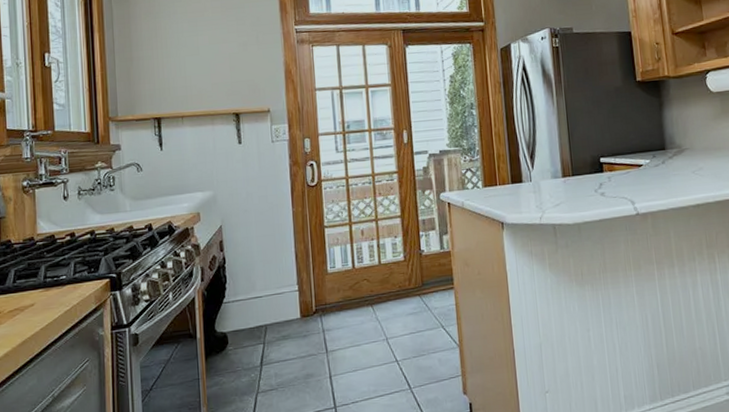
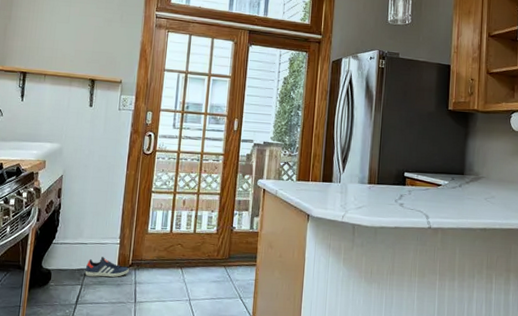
sneaker: none [265,308,314,332] -> present [84,257,129,277]

